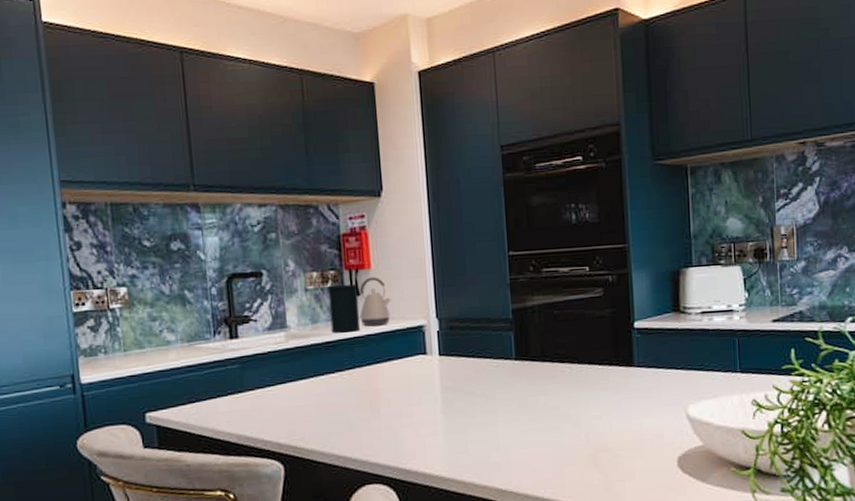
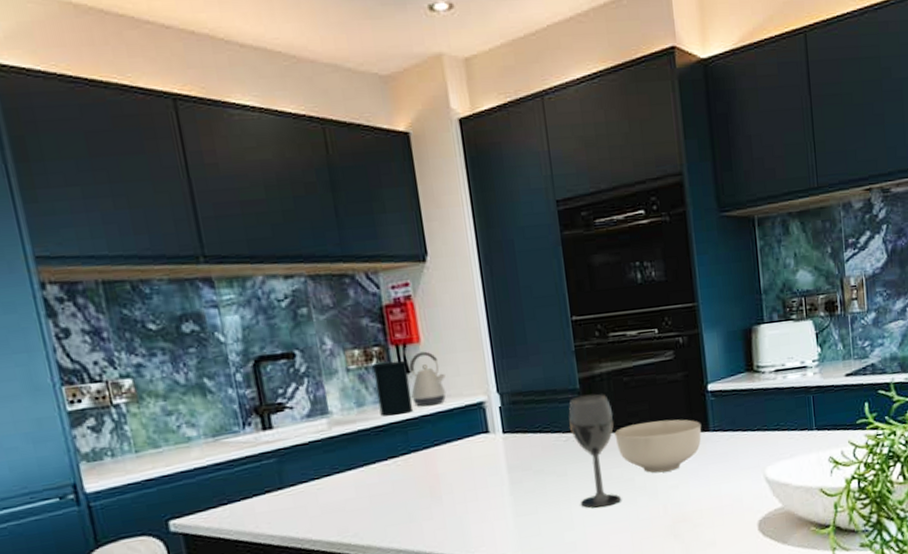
wine glass: none [500,324,545,432] -> present [568,393,621,508]
bowl: none [542,353,627,403] -> present [614,419,702,473]

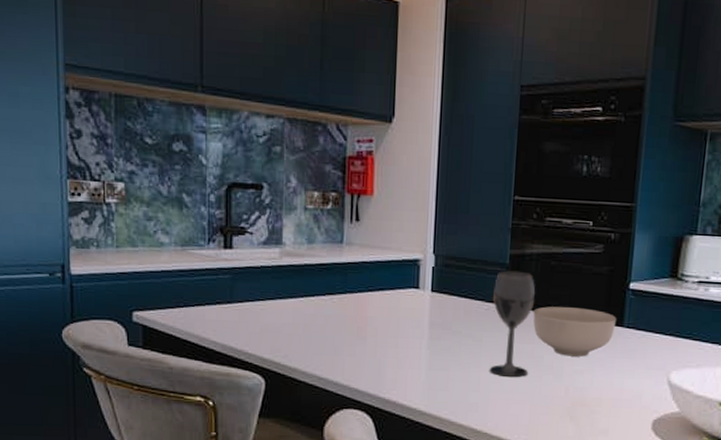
canister: present [372,360,414,416] -> none [326,207,358,257]
kettle: present [409,351,447,407] -> none [357,204,390,255]

